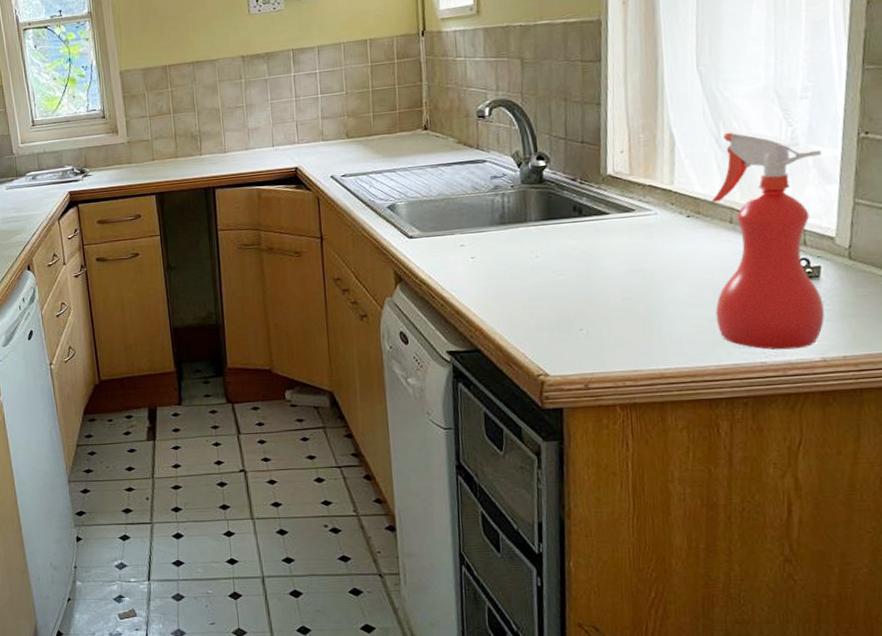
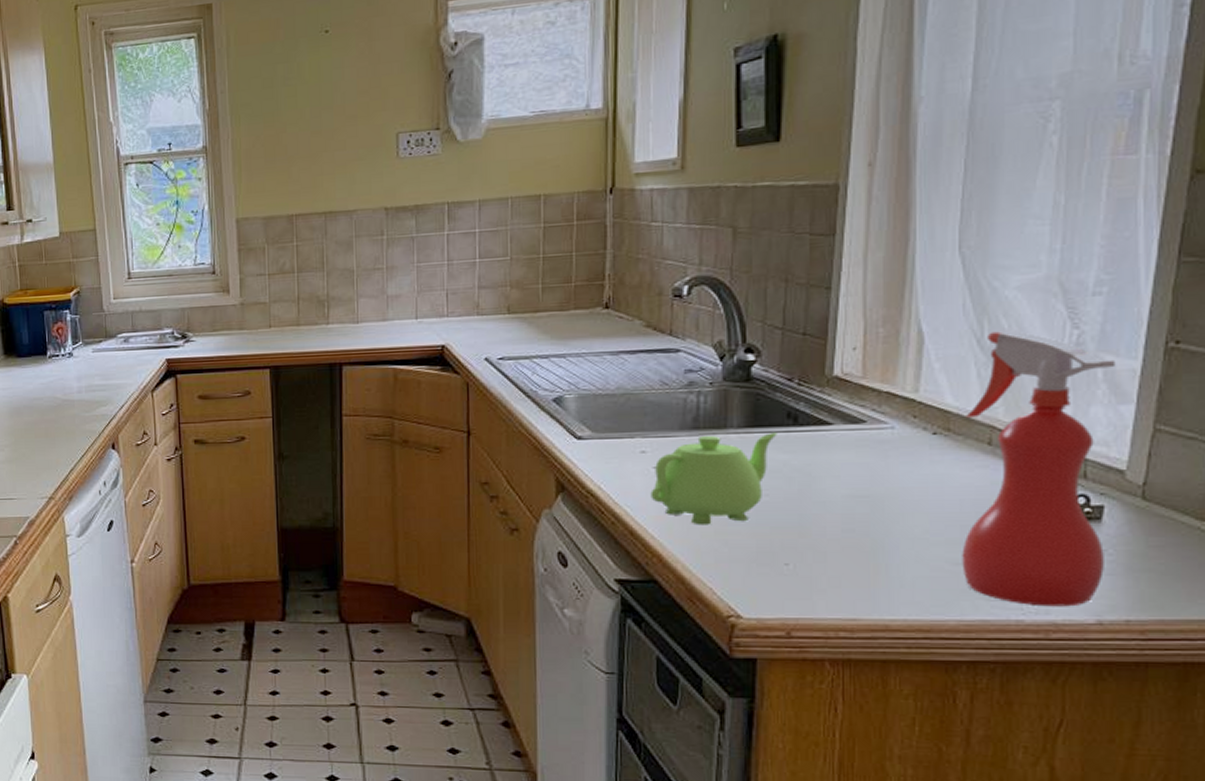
teapot: none [470,223,567,303] -> present [650,433,777,526]

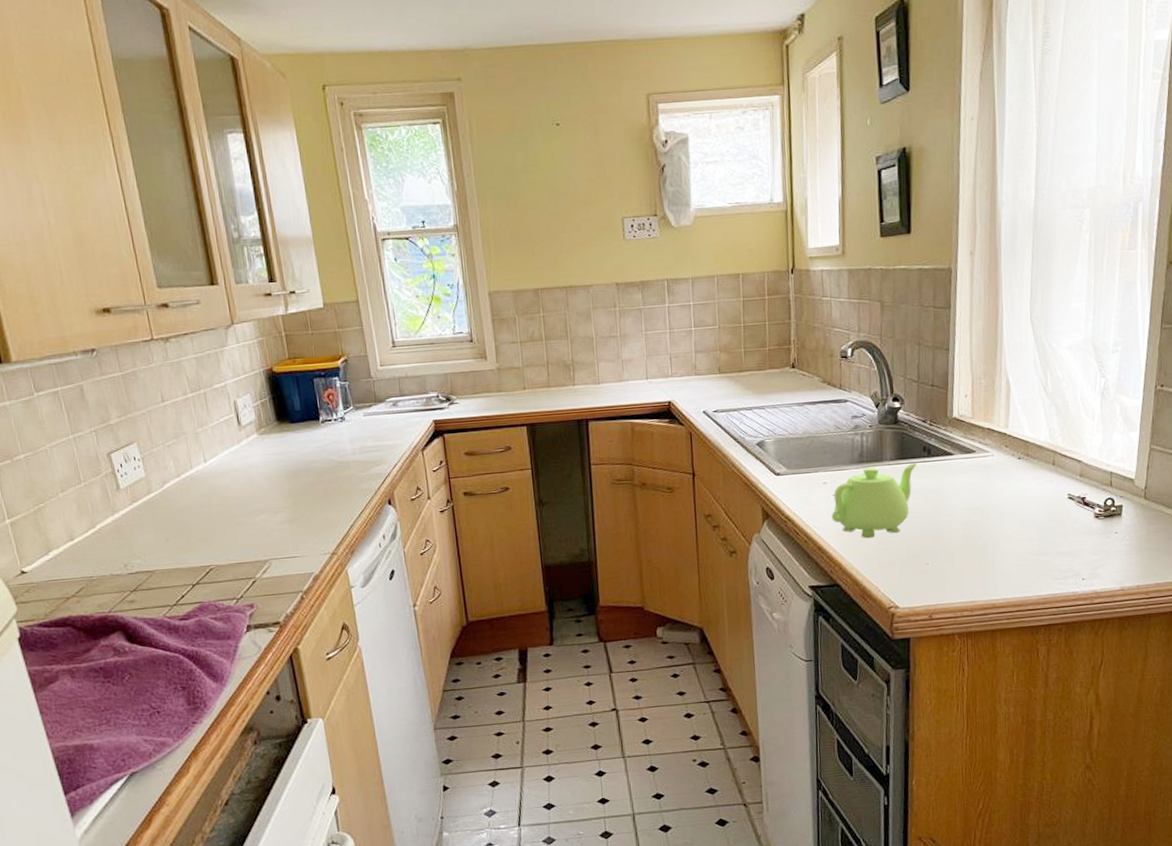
spray bottle: present [962,330,1116,607] -> none [1038,380,1127,581]

